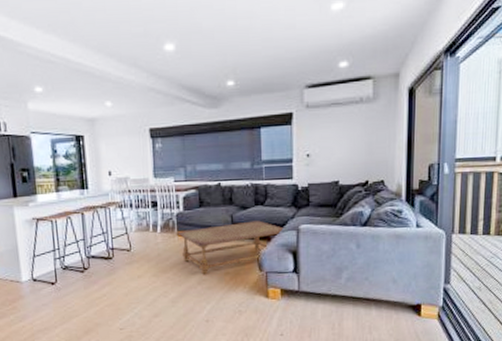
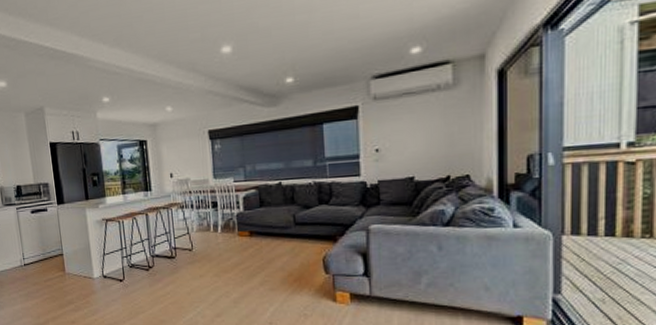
coffee table: present [177,220,284,275] -> none [238,220,351,276]

